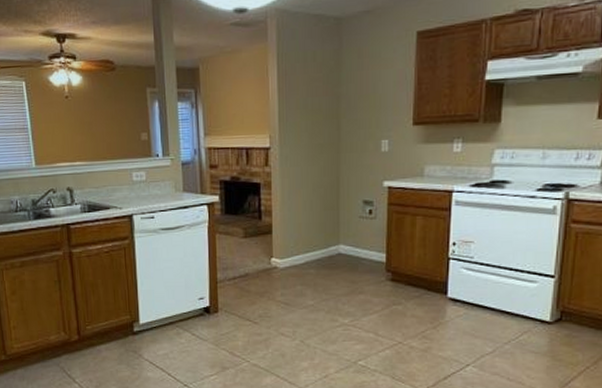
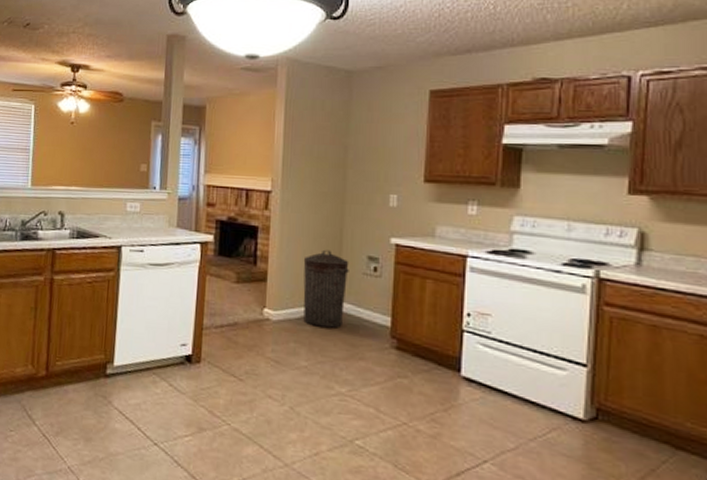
trash can: none [304,198,347,269] -> present [303,249,349,328]

